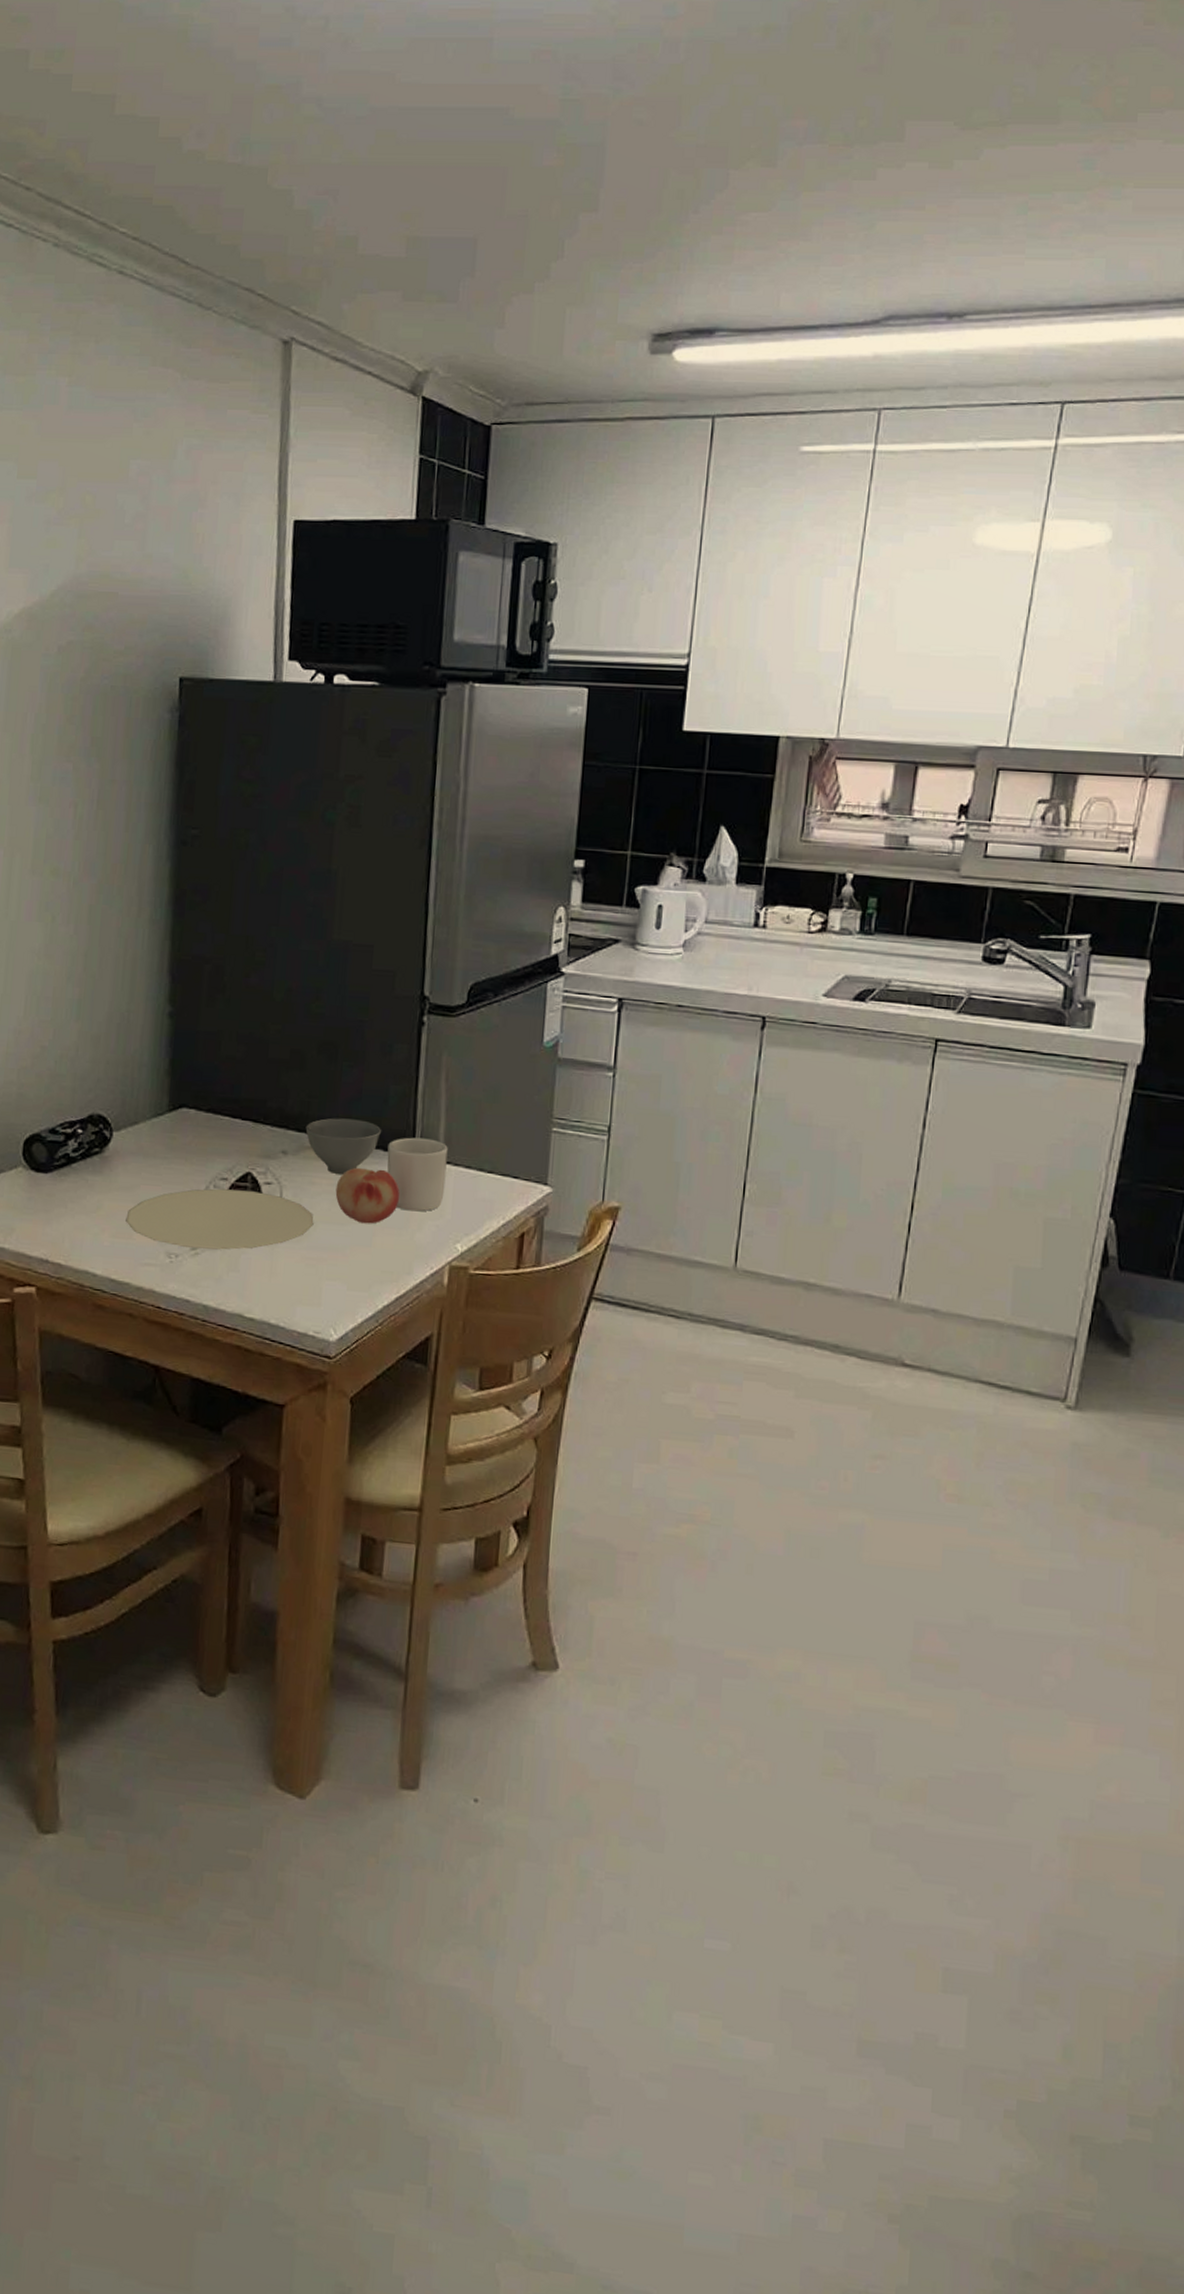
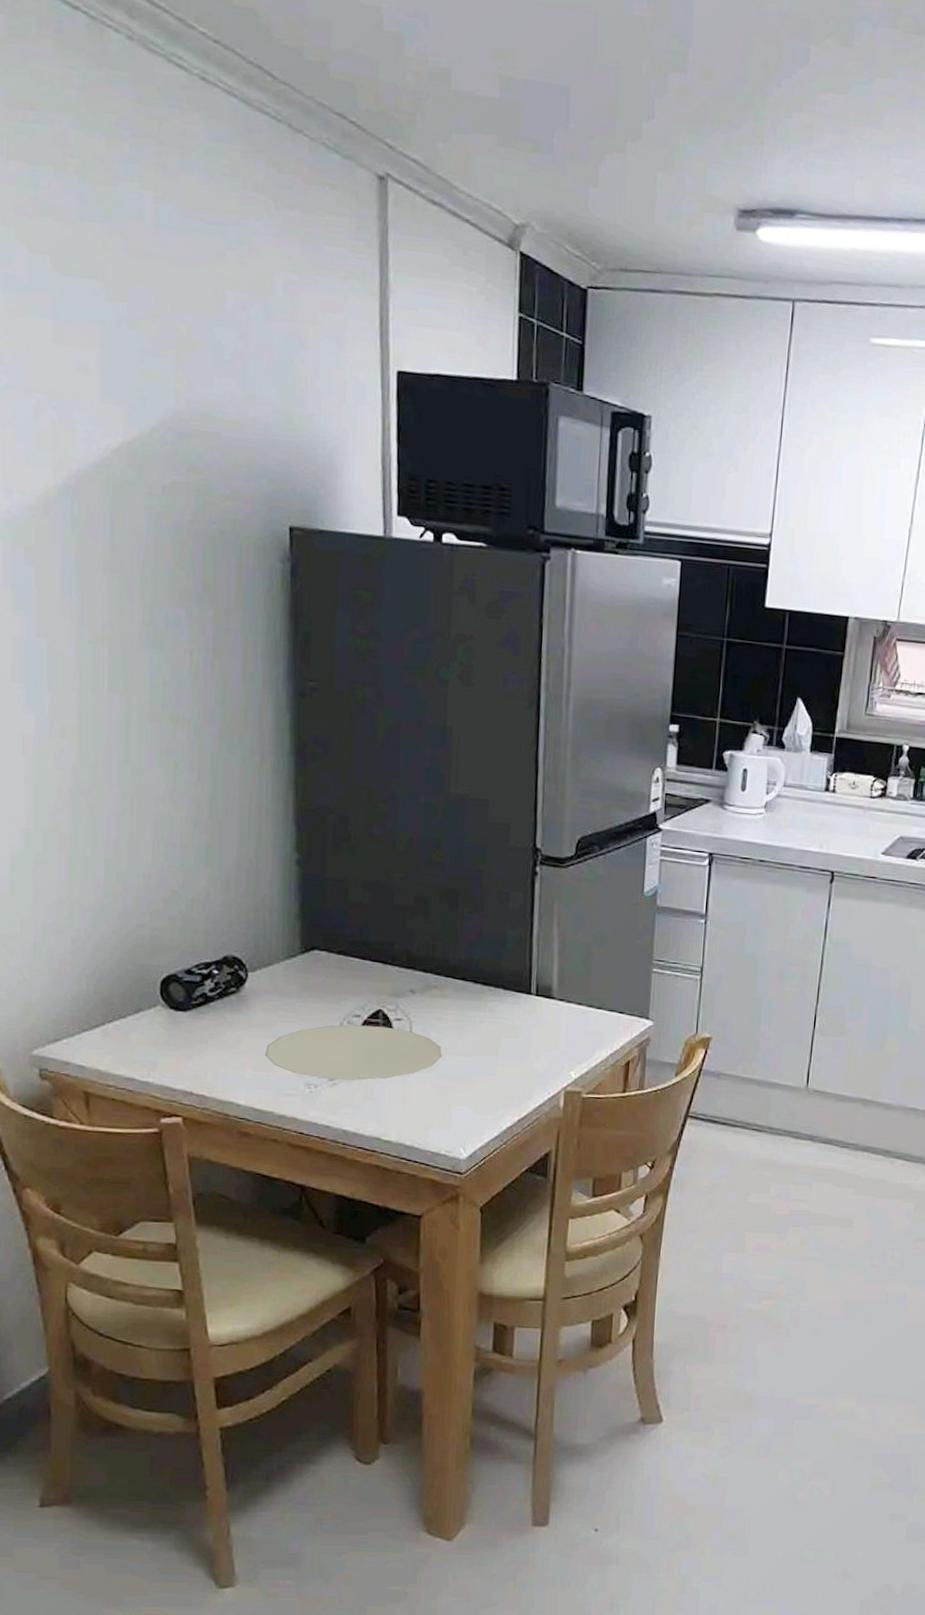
bowl: present [305,1118,382,1174] -> none [431,959,502,1011]
fruit: present [335,1167,401,1224] -> none [460,1004,520,1055]
mug: present [387,1137,448,1212] -> none [506,977,561,1044]

